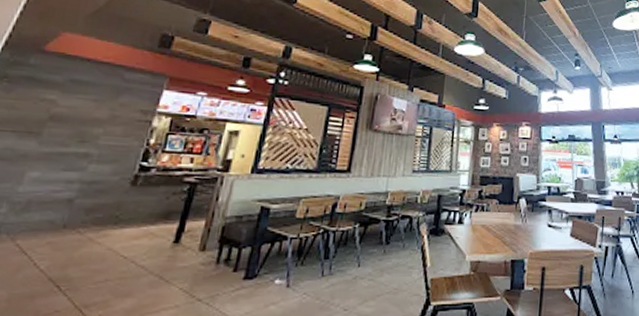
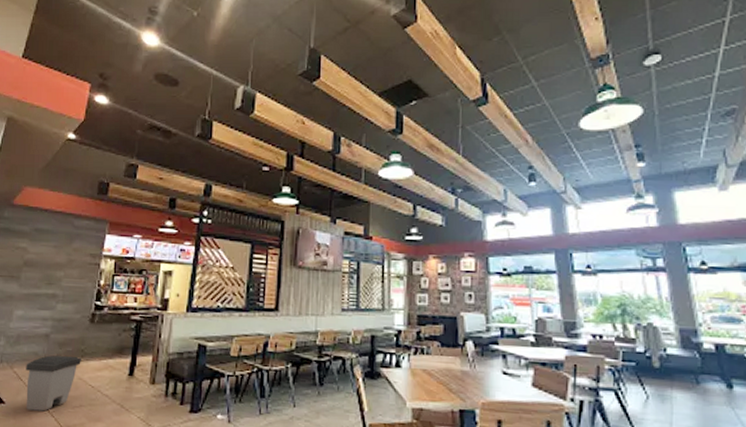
trash can: none [27,223,114,290] -> present [26,355,81,412]

